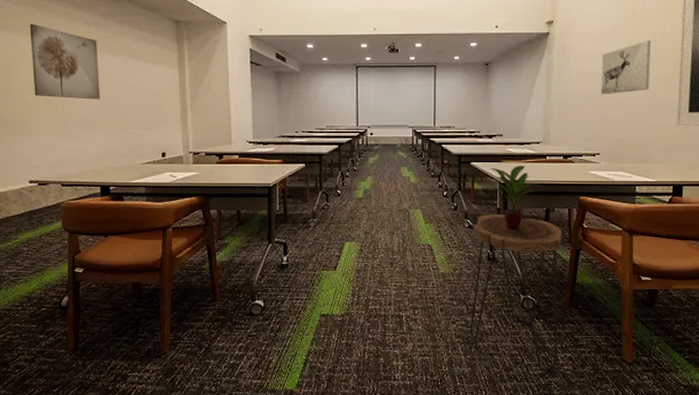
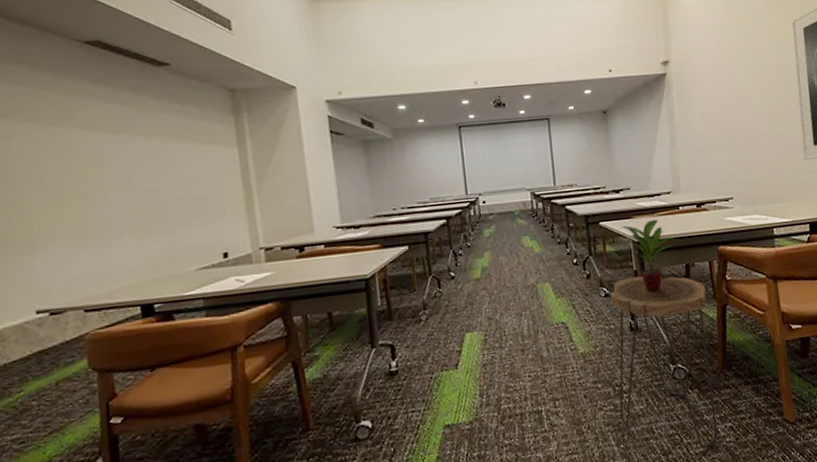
wall art: present [29,23,100,100] -> none [26,105,133,199]
wall art: present [601,40,652,95] -> none [722,74,773,135]

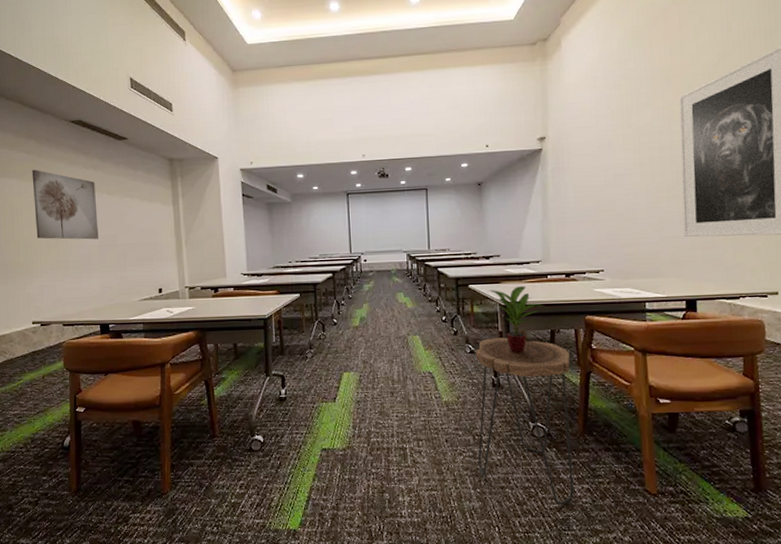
wall art: none [26,105,133,199] -> present [32,169,99,240]

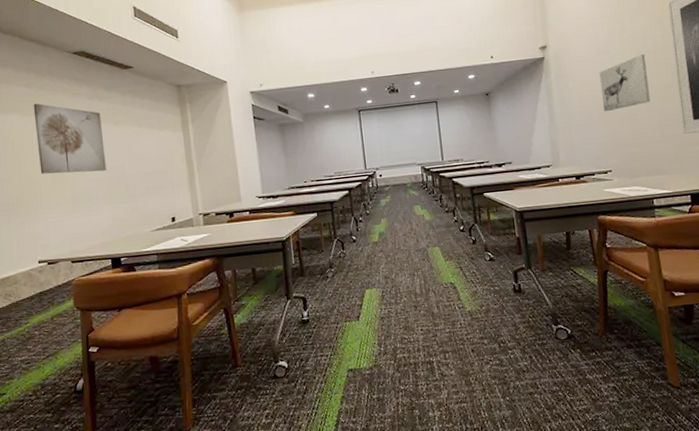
side table: present [476,337,574,505] -> none [495,242,601,406]
potted plant: present [489,286,547,353] -> none [504,191,560,258]
wall art: none [599,151,652,210] -> present [599,54,651,112]

